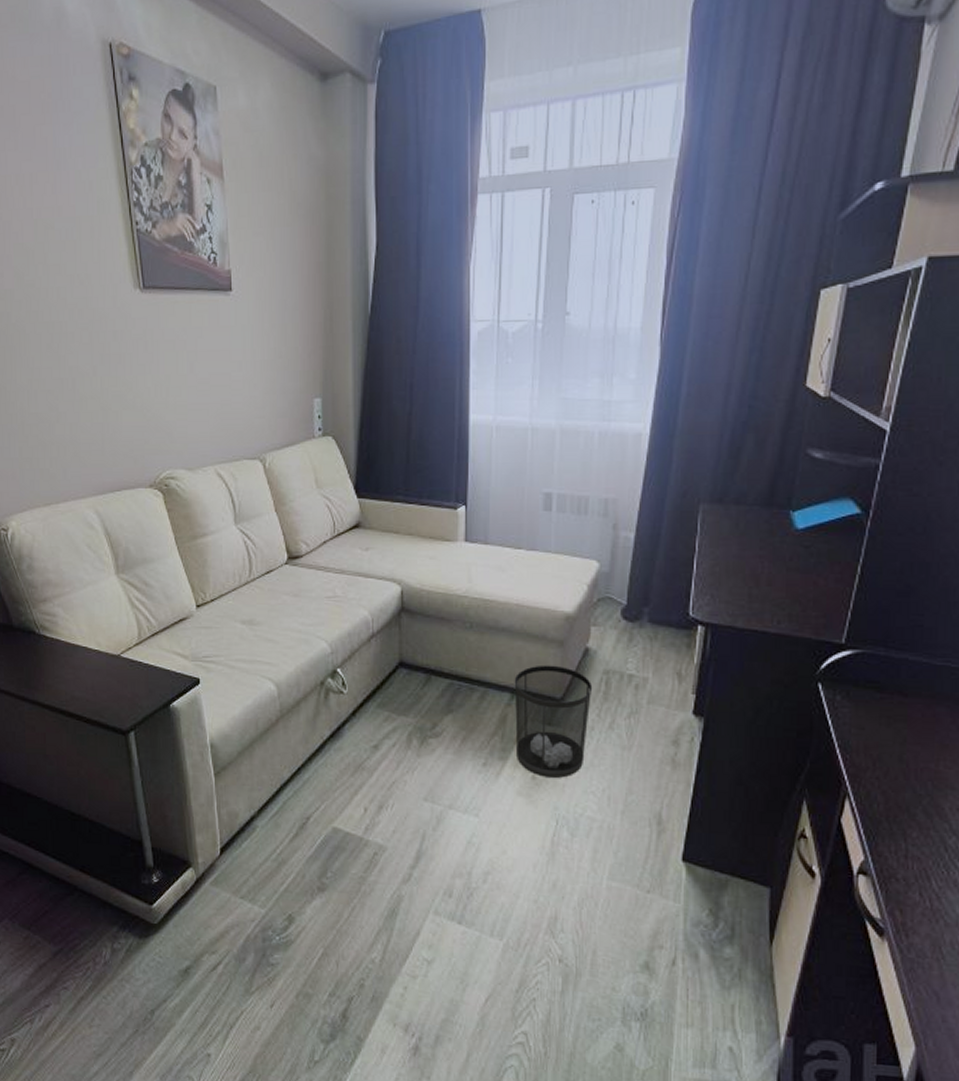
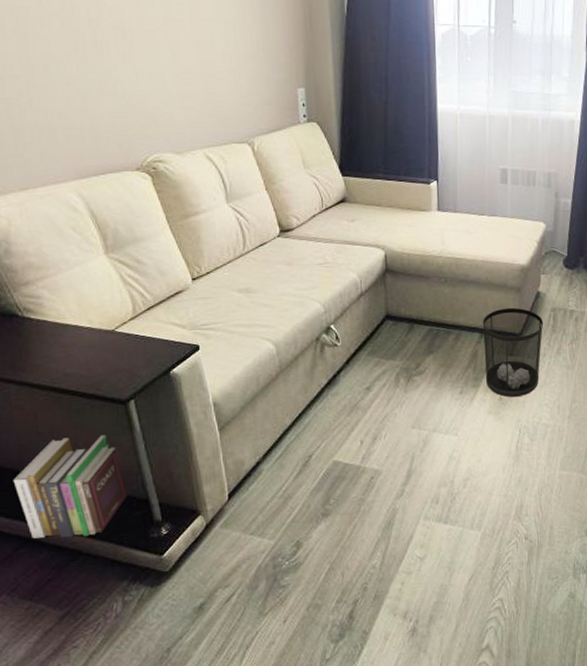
books: none [21,764,123,871] -> present [13,435,128,539]

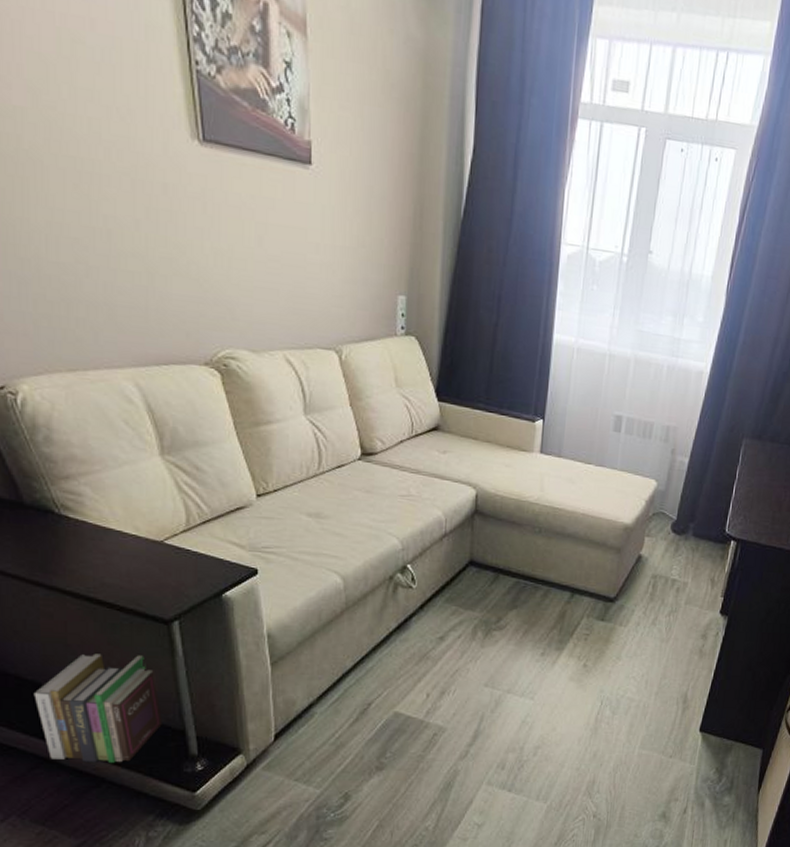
waste bin: present [482,307,544,397] -> none [571,568,642,666]

